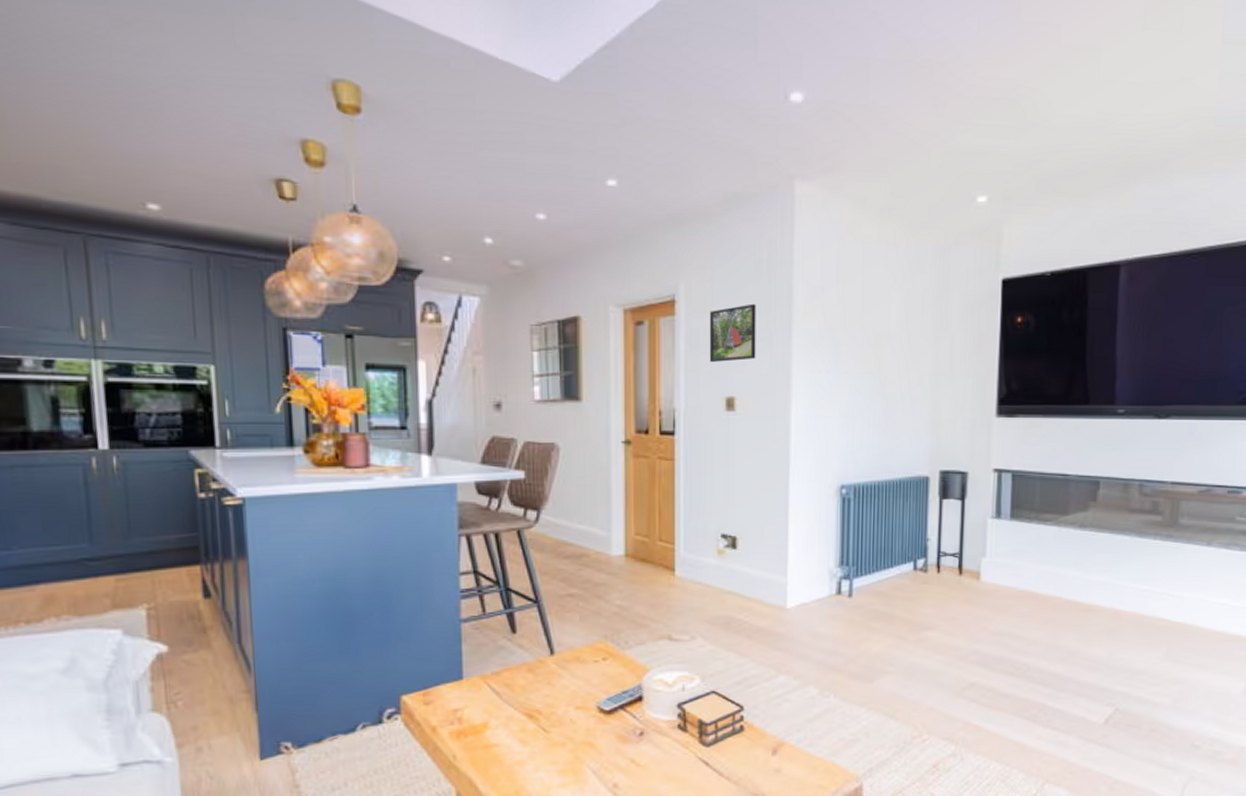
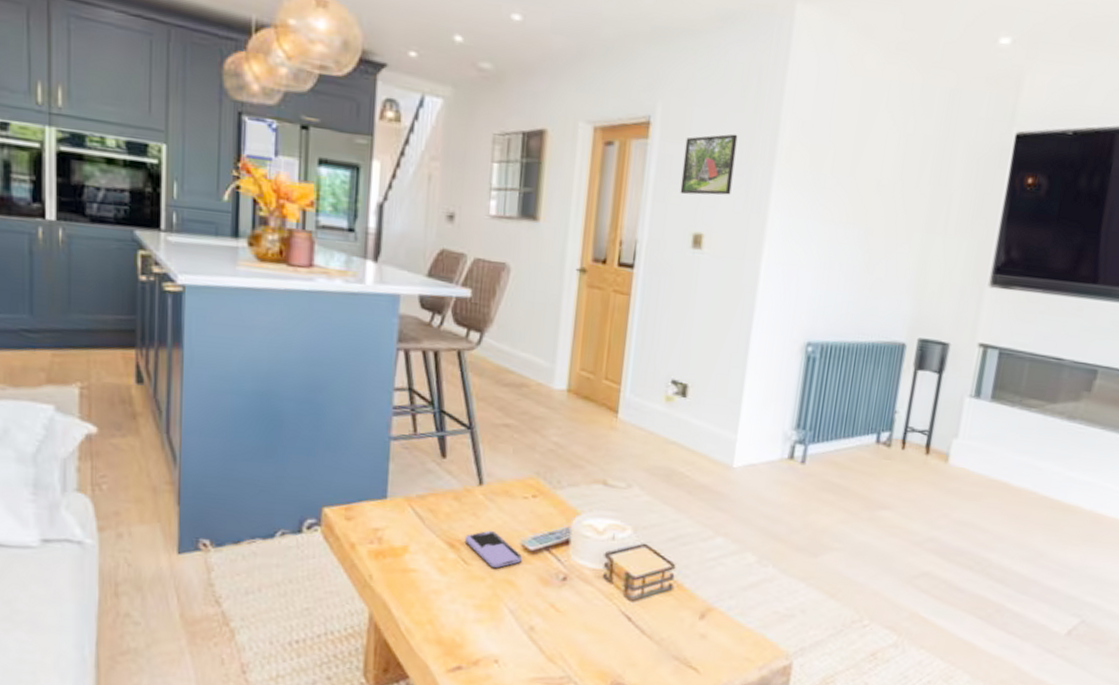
smartphone: none [542,697,600,732] -> present [464,530,523,568]

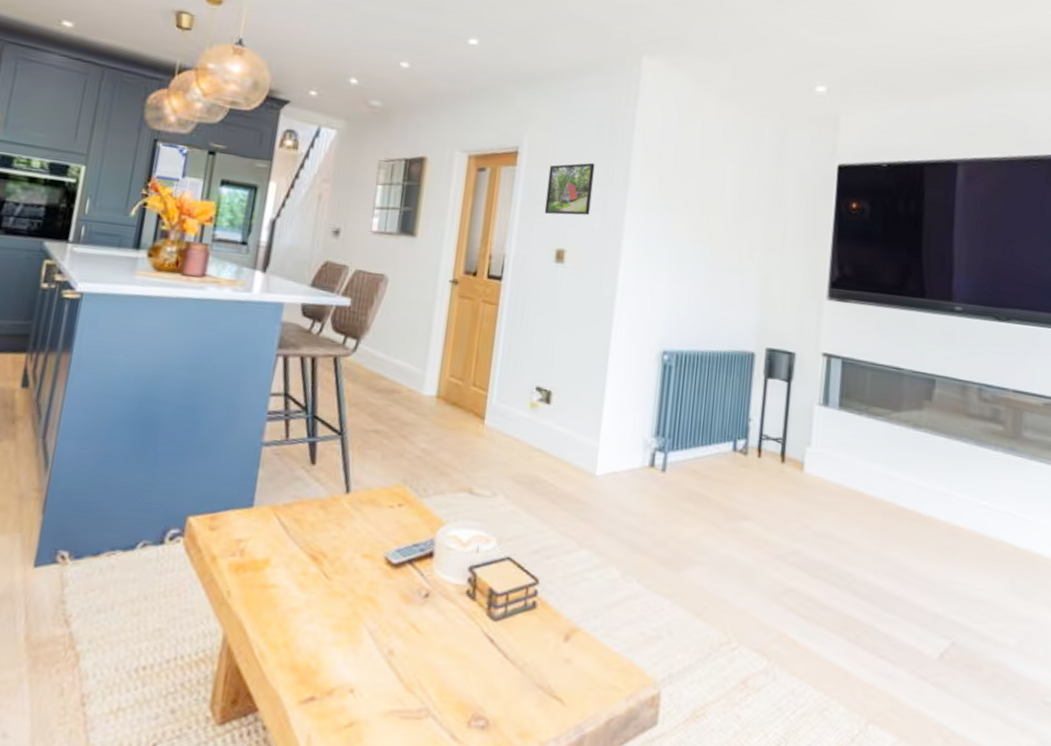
smartphone: present [464,530,523,568] -> none [327,541,386,583]

